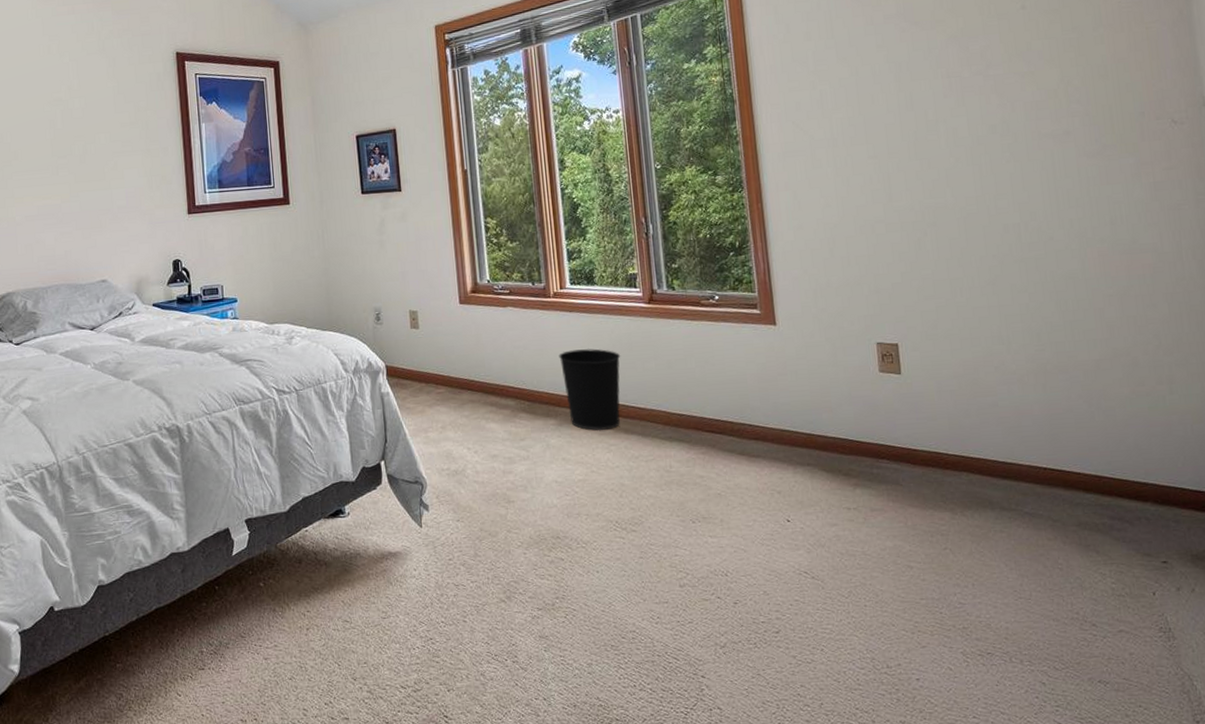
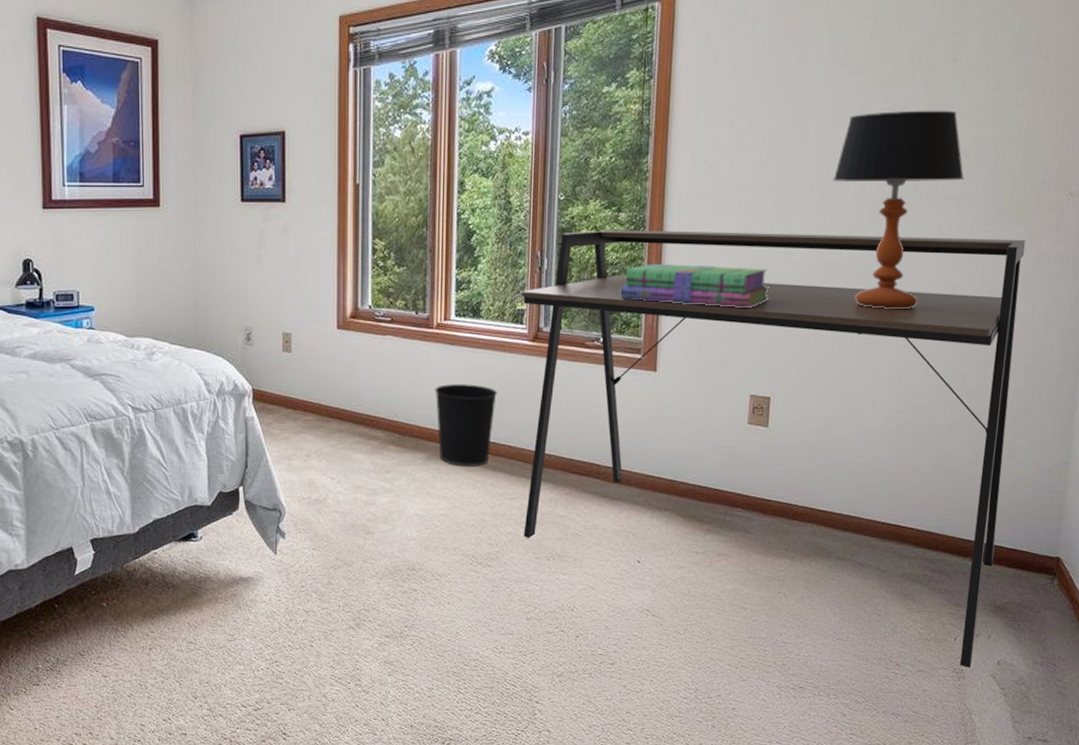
desk: none [631,169,1179,626] -> present [522,230,1026,667]
stack of books: none [728,217,878,258] -> present [621,263,770,309]
table lamp: none [922,54,1058,249] -> present [832,110,965,310]

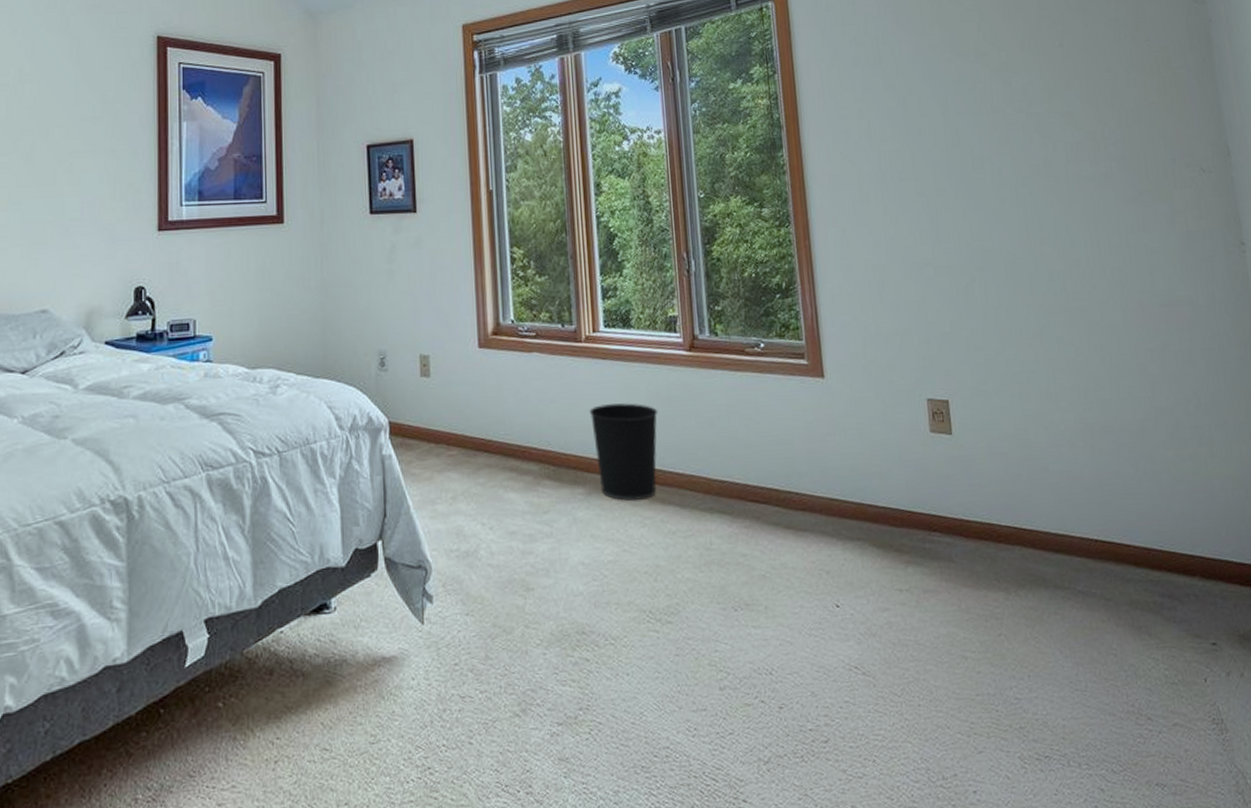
desk: present [522,230,1026,667] -> none [672,217,1231,716]
stack of books: present [621,263,770,309] -> none [775,258,928,304]
table lamp: present [832,110,965,310] -> none [969,93,1097,297]

